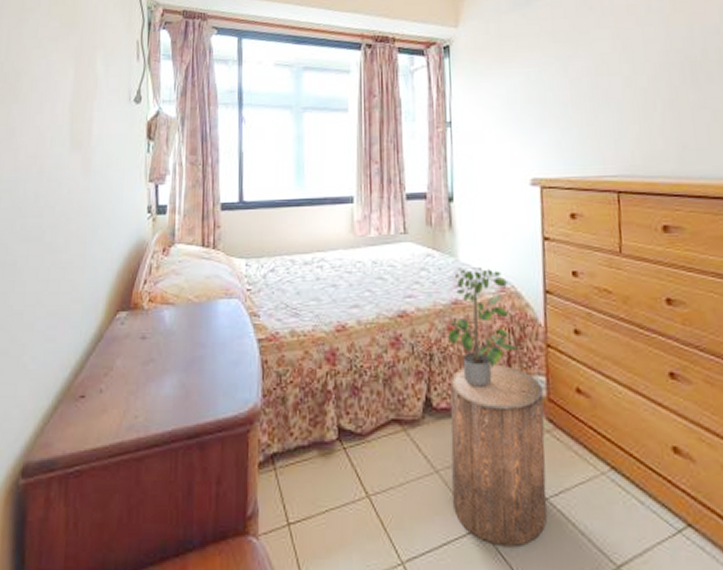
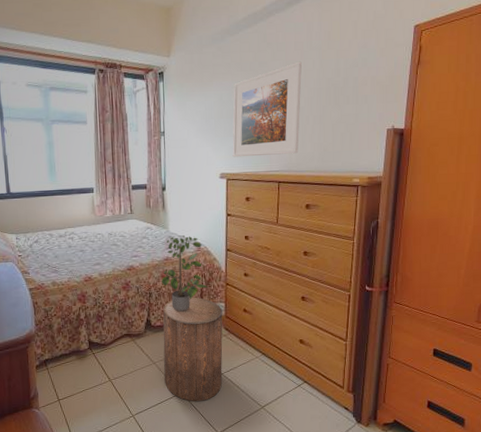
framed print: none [545,29,645,157] -> present [232,61,302,157]

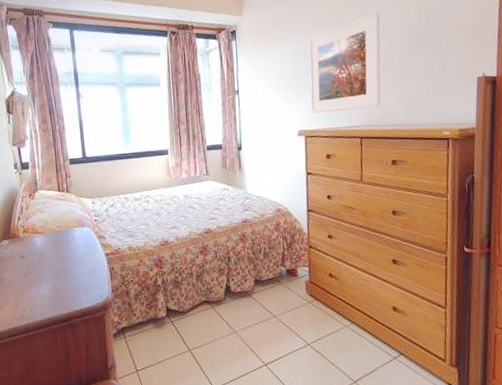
potted plant: present [162,235,209,312] -> none [240,196,291,277]
stool: present [163,297,223,401] -> none [243,261,309,374]

